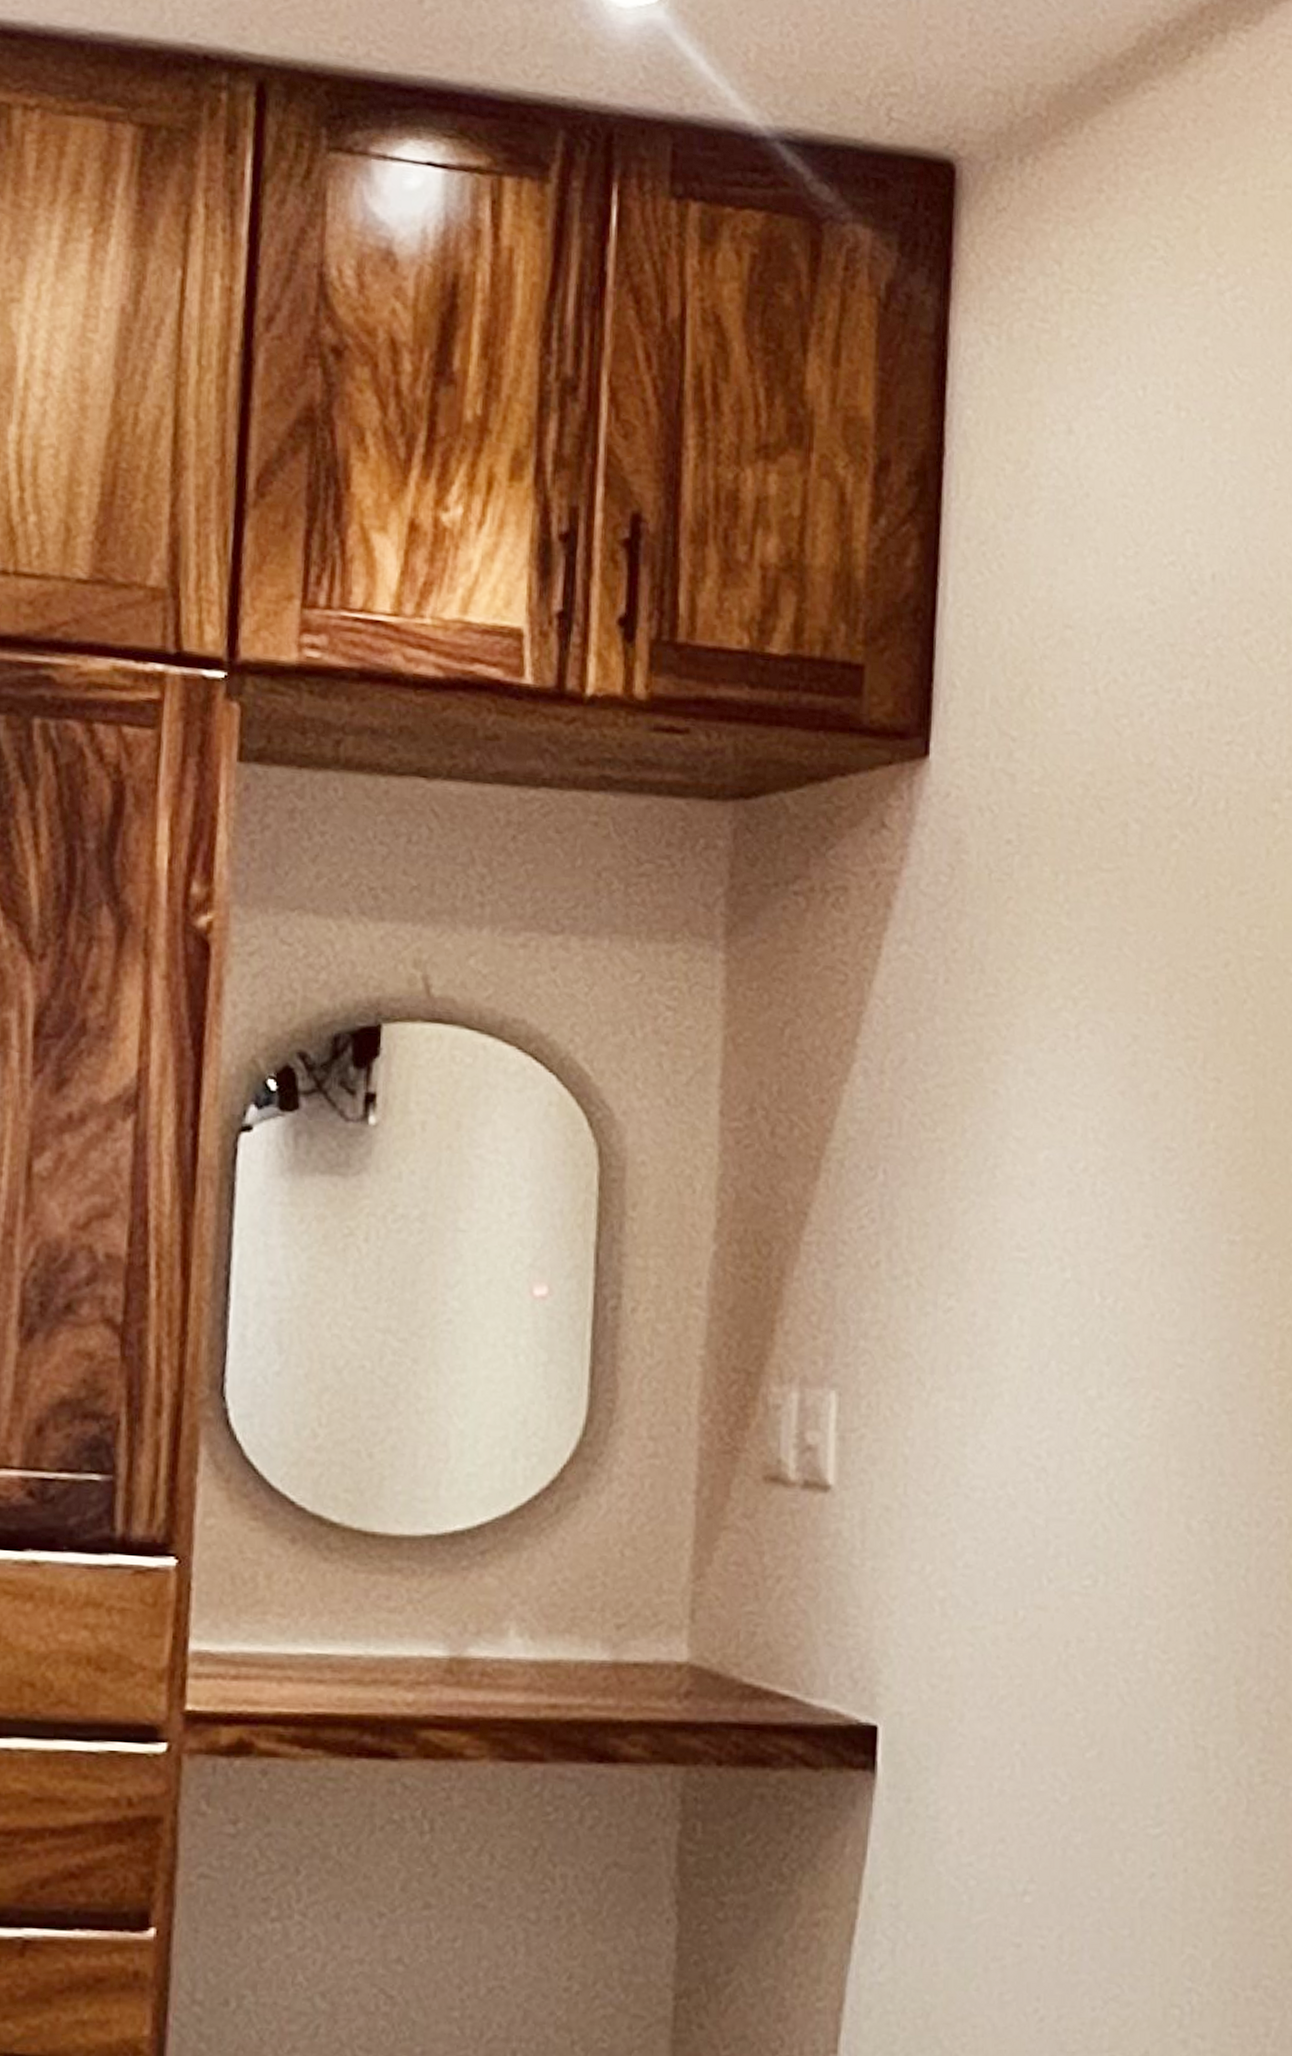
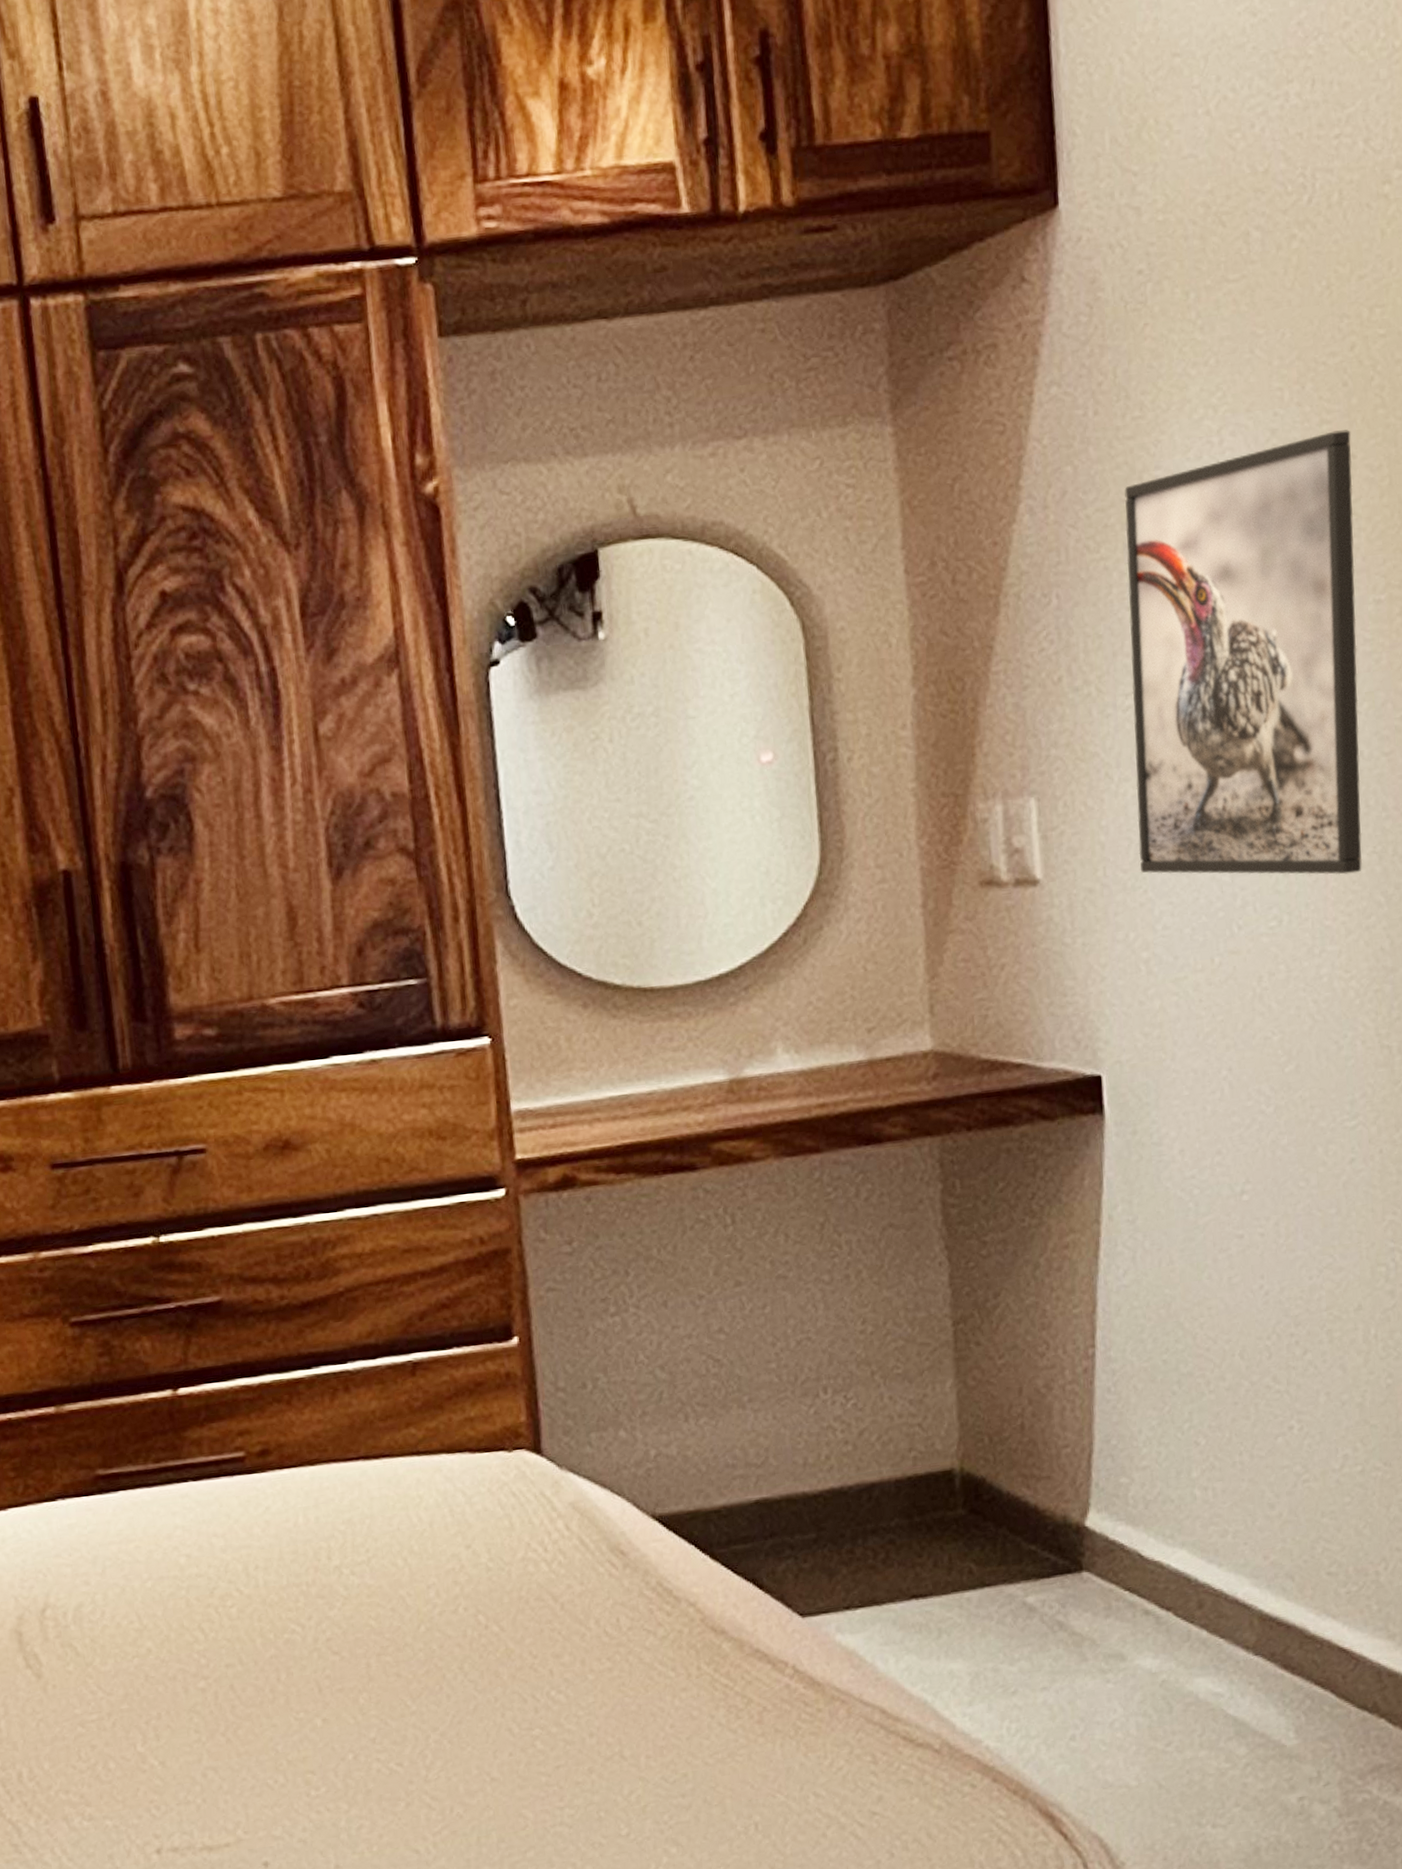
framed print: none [945,1049,1218,1541] -> present [1124,430,1363,875]

